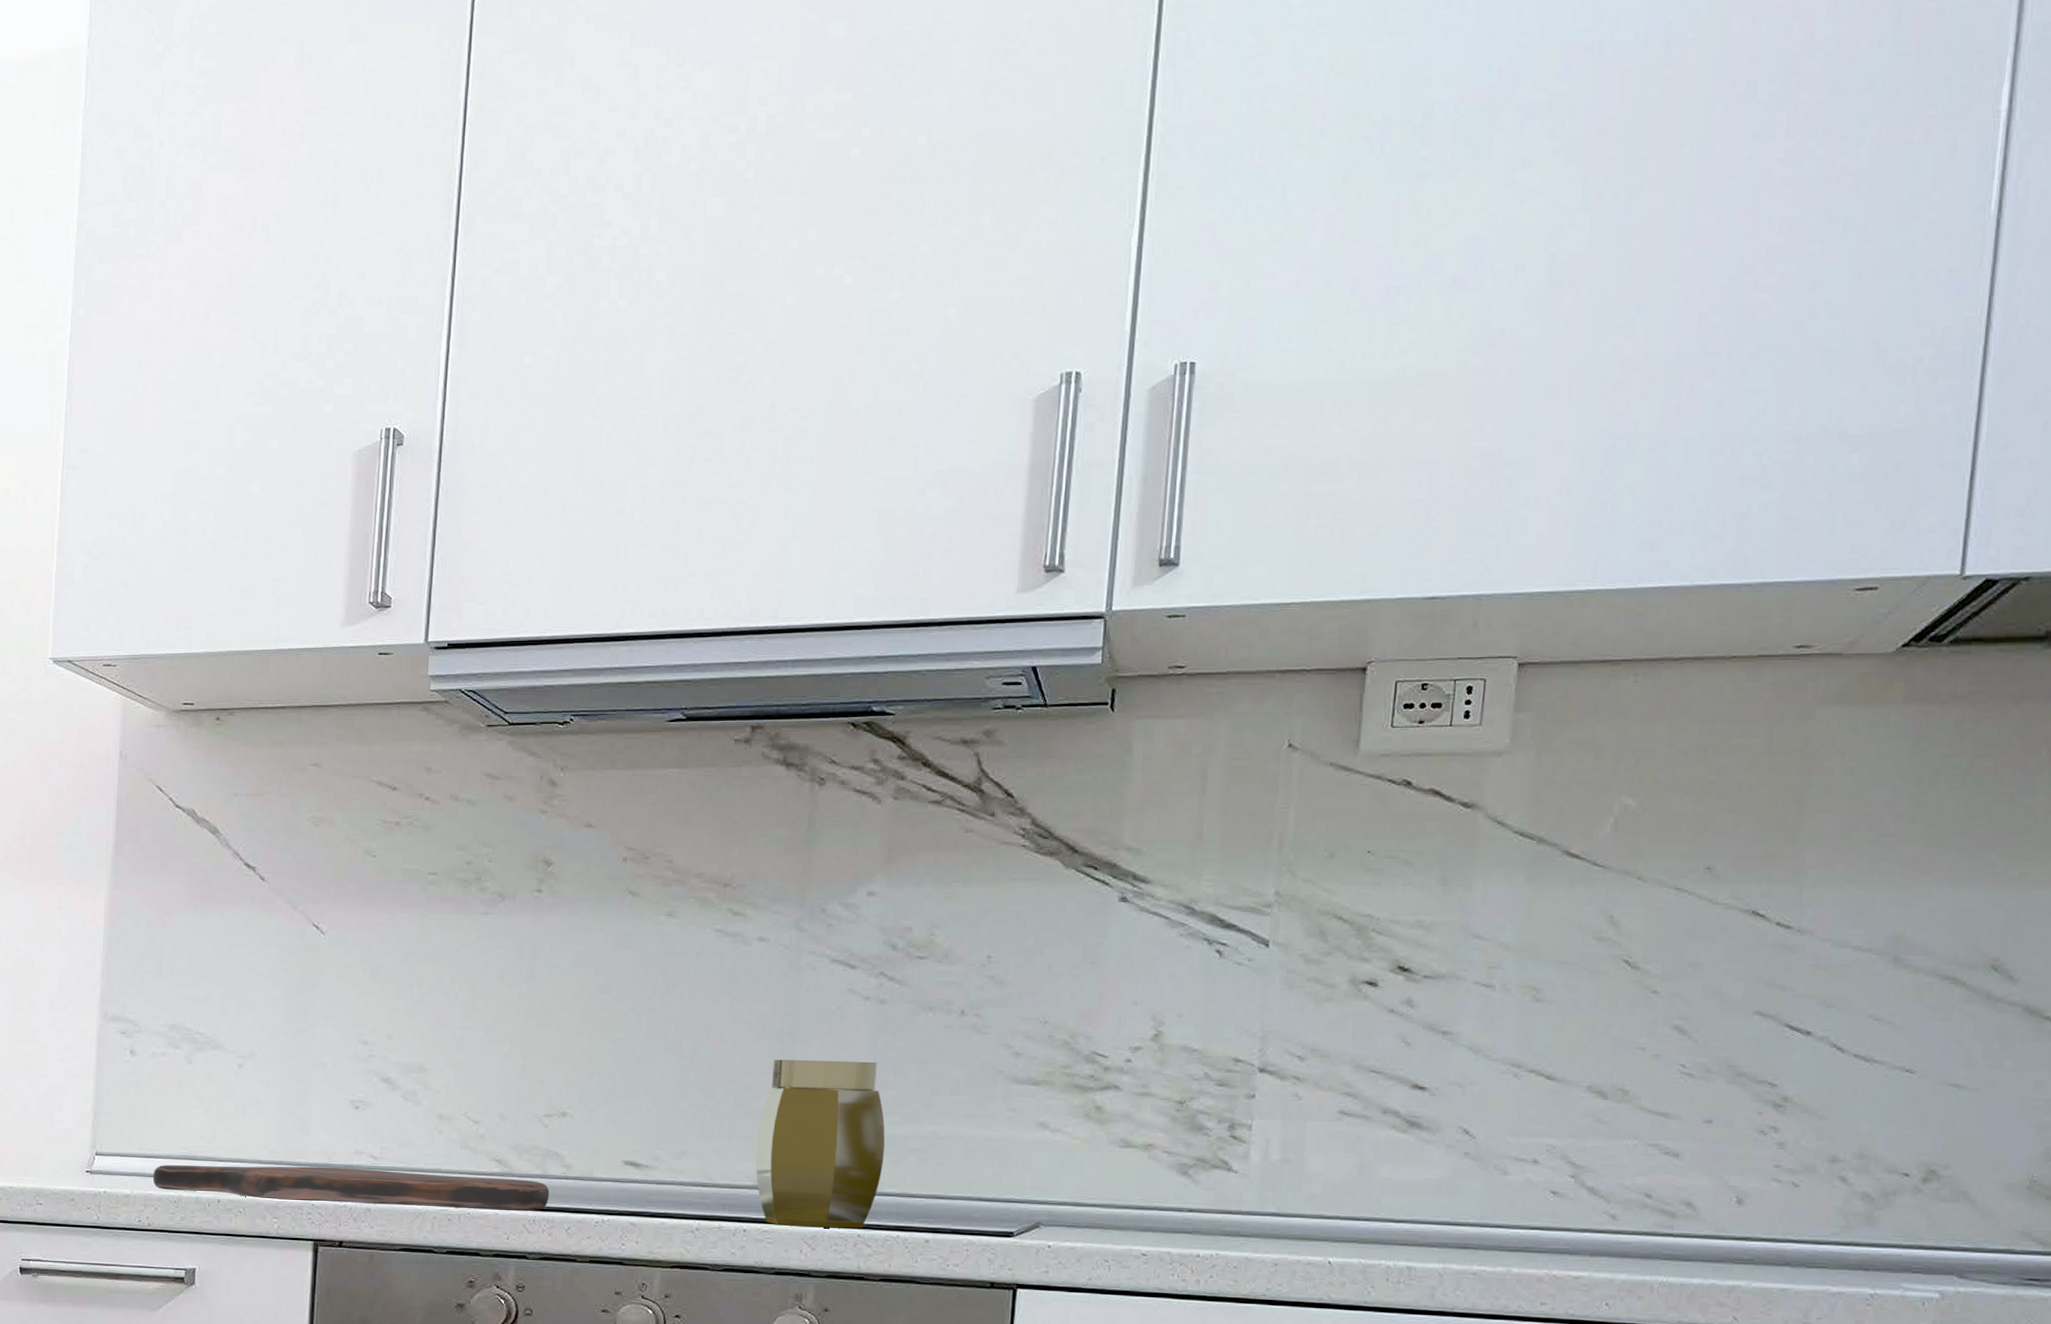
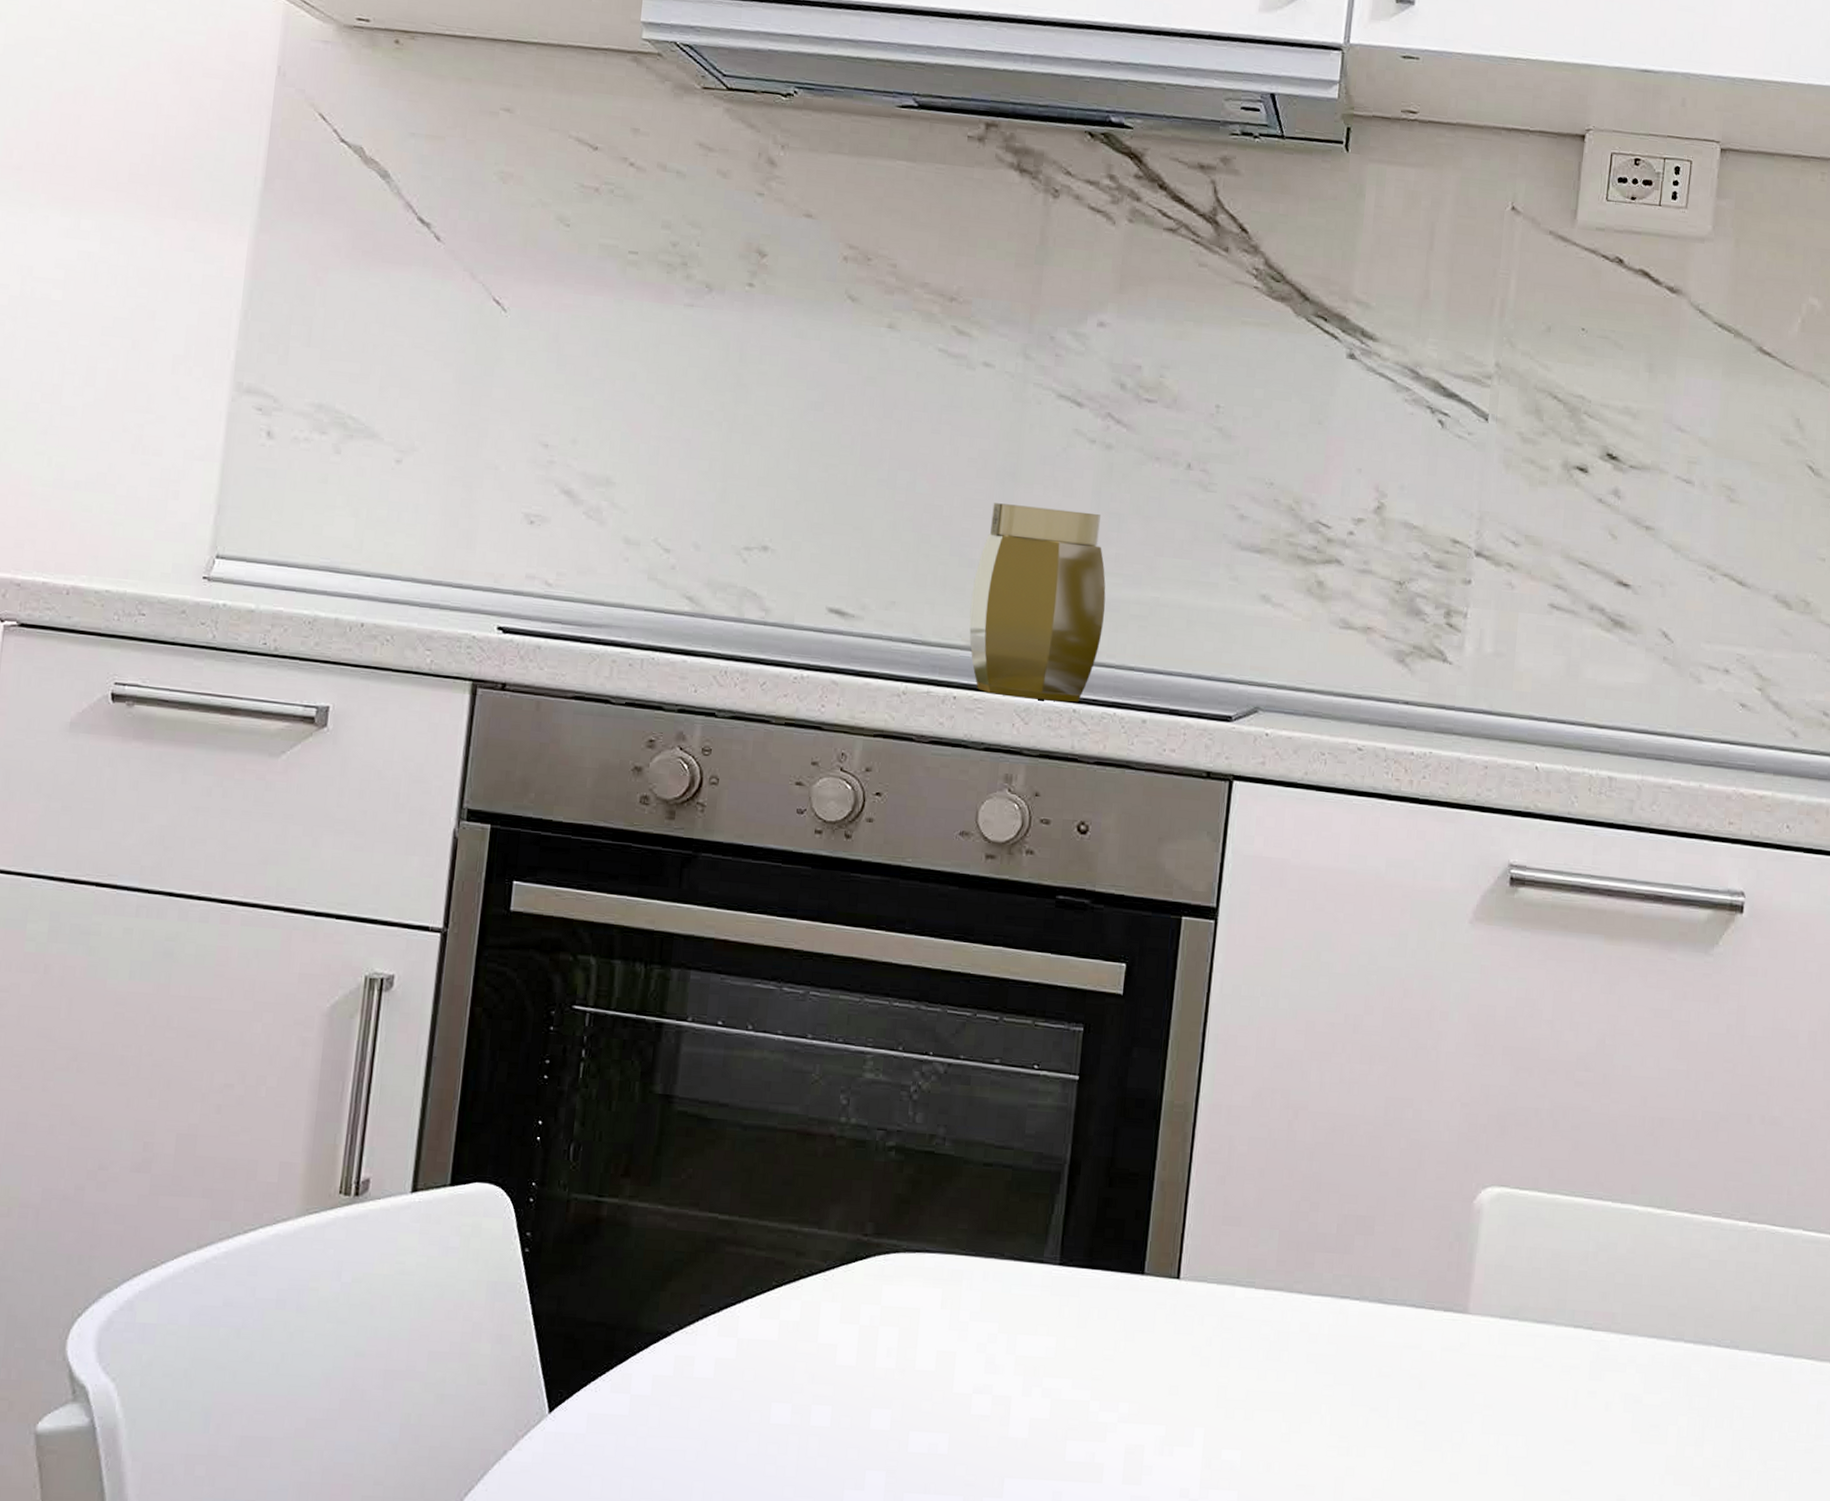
cutting board: present [152,1164,550,1211] -> none [284,576,745,660]

